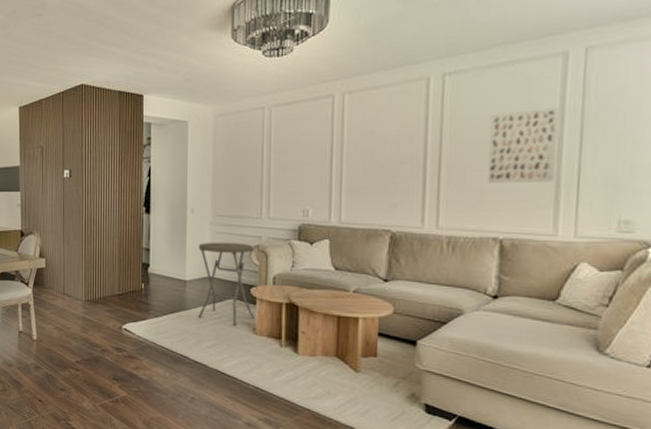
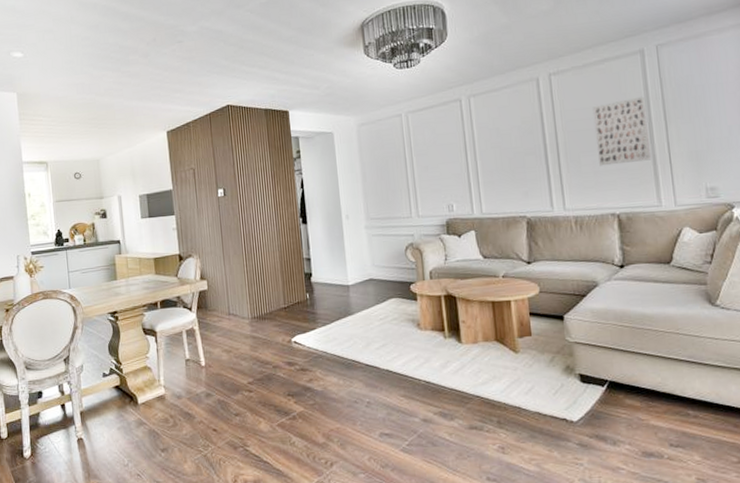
side table: present [198,242,255,326] -> none [356,242,417,324]

